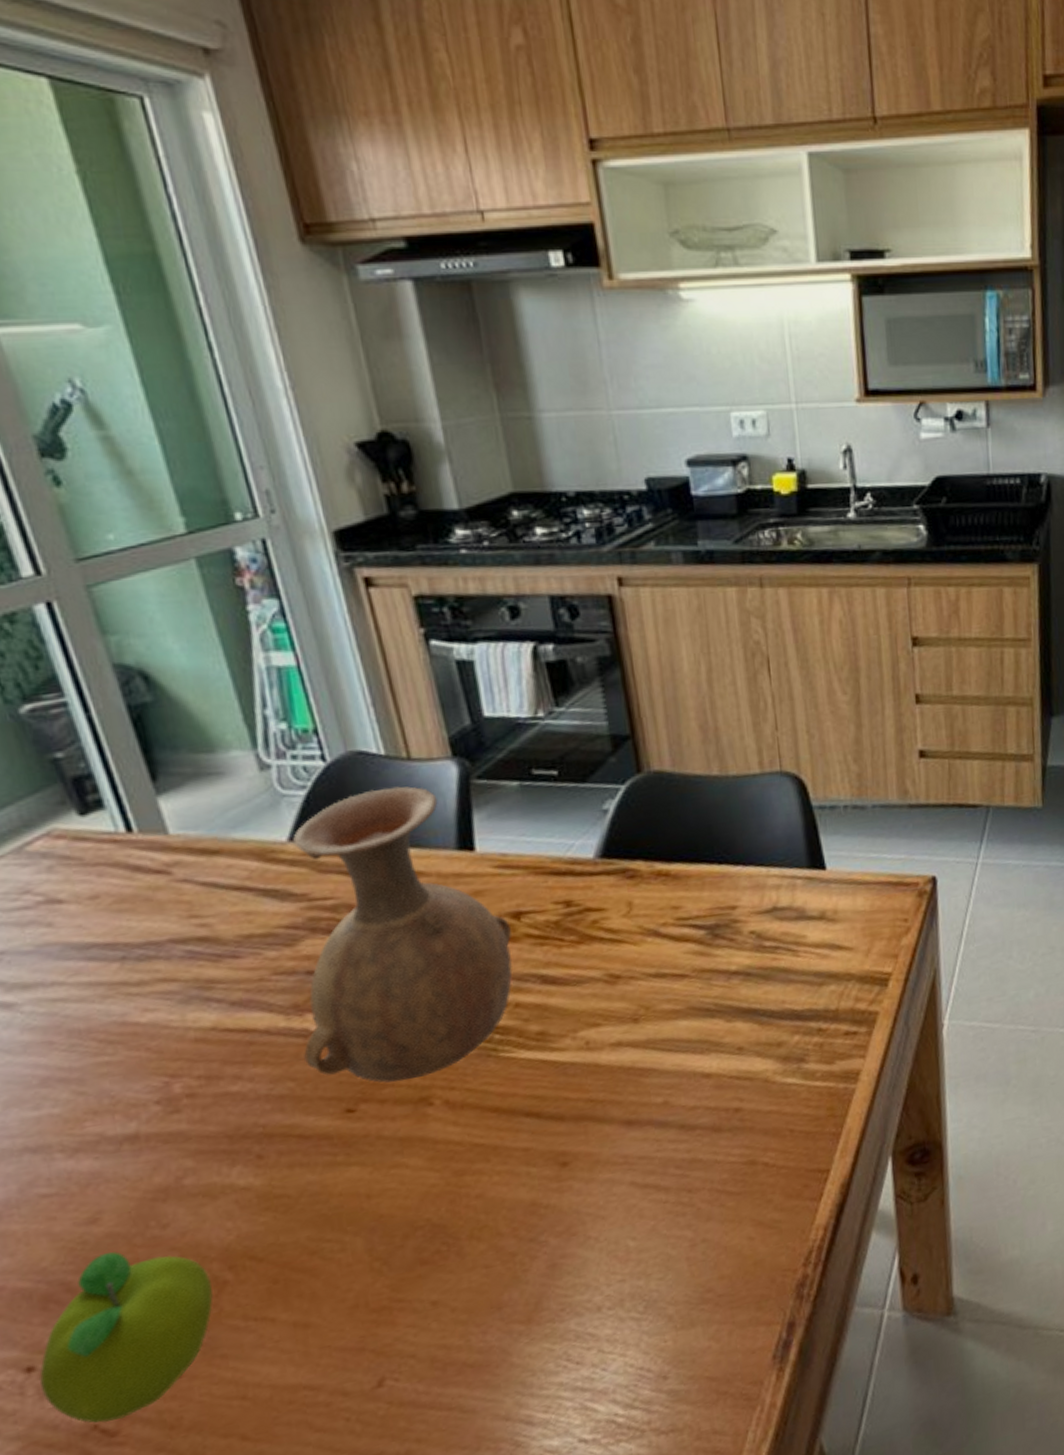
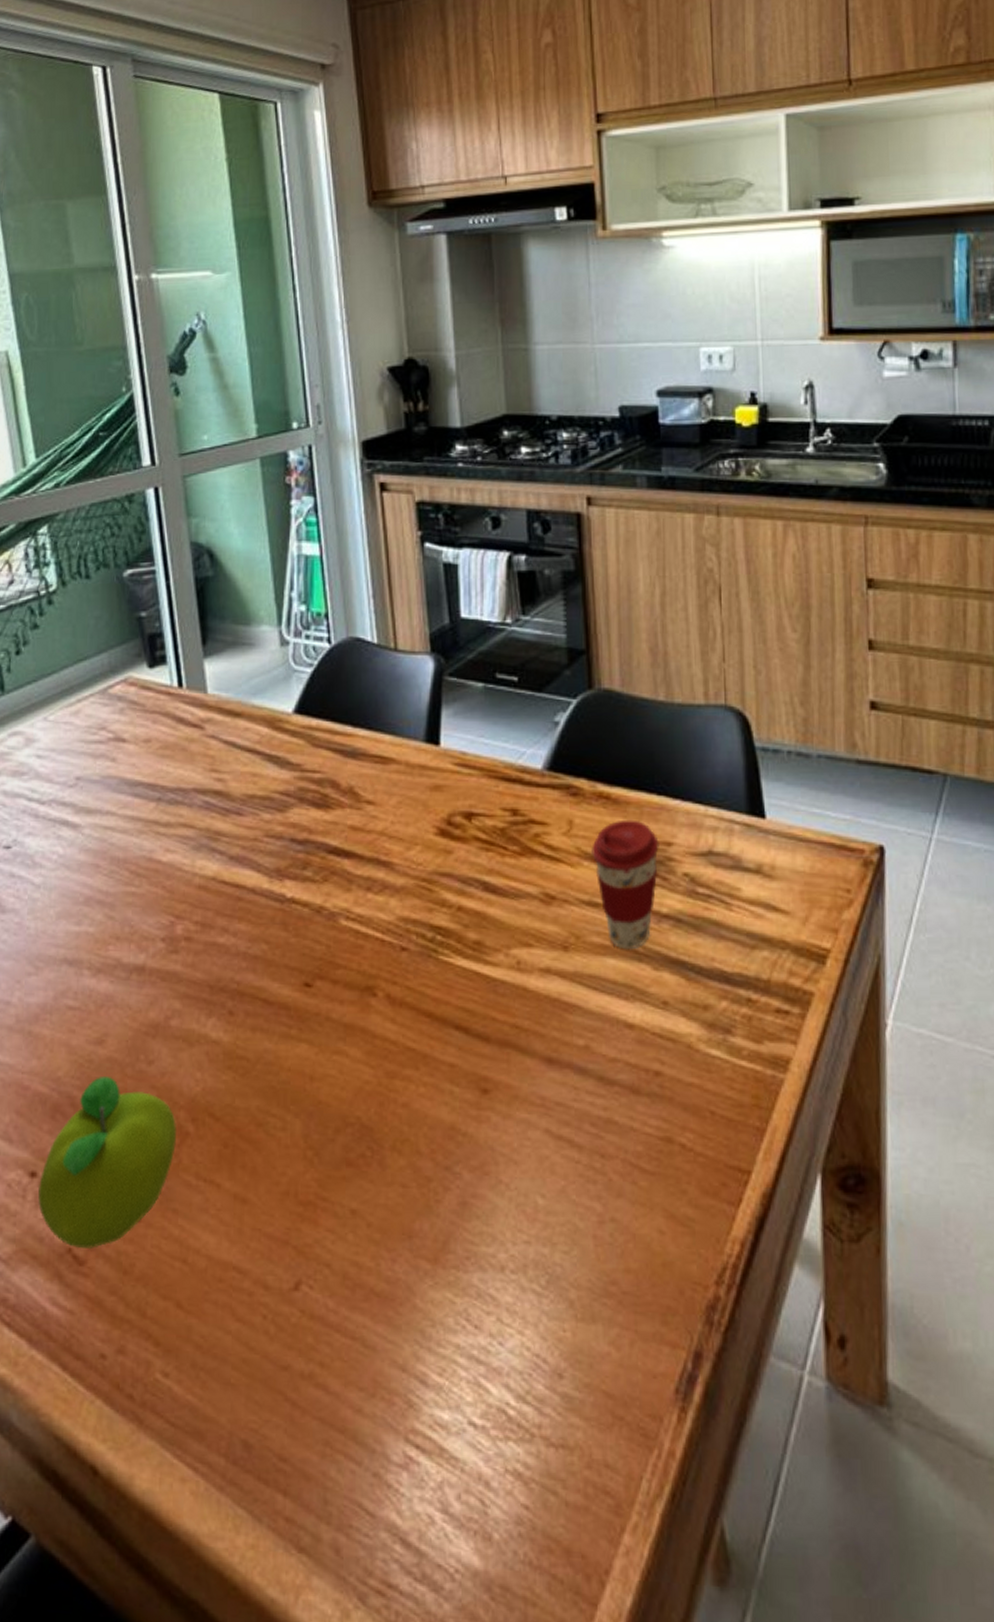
vase: present [293,786,513,1083] -> none [278,674,463,965]
coffee cup: none [654,891,725,1010] -> present [592,819,659,950]

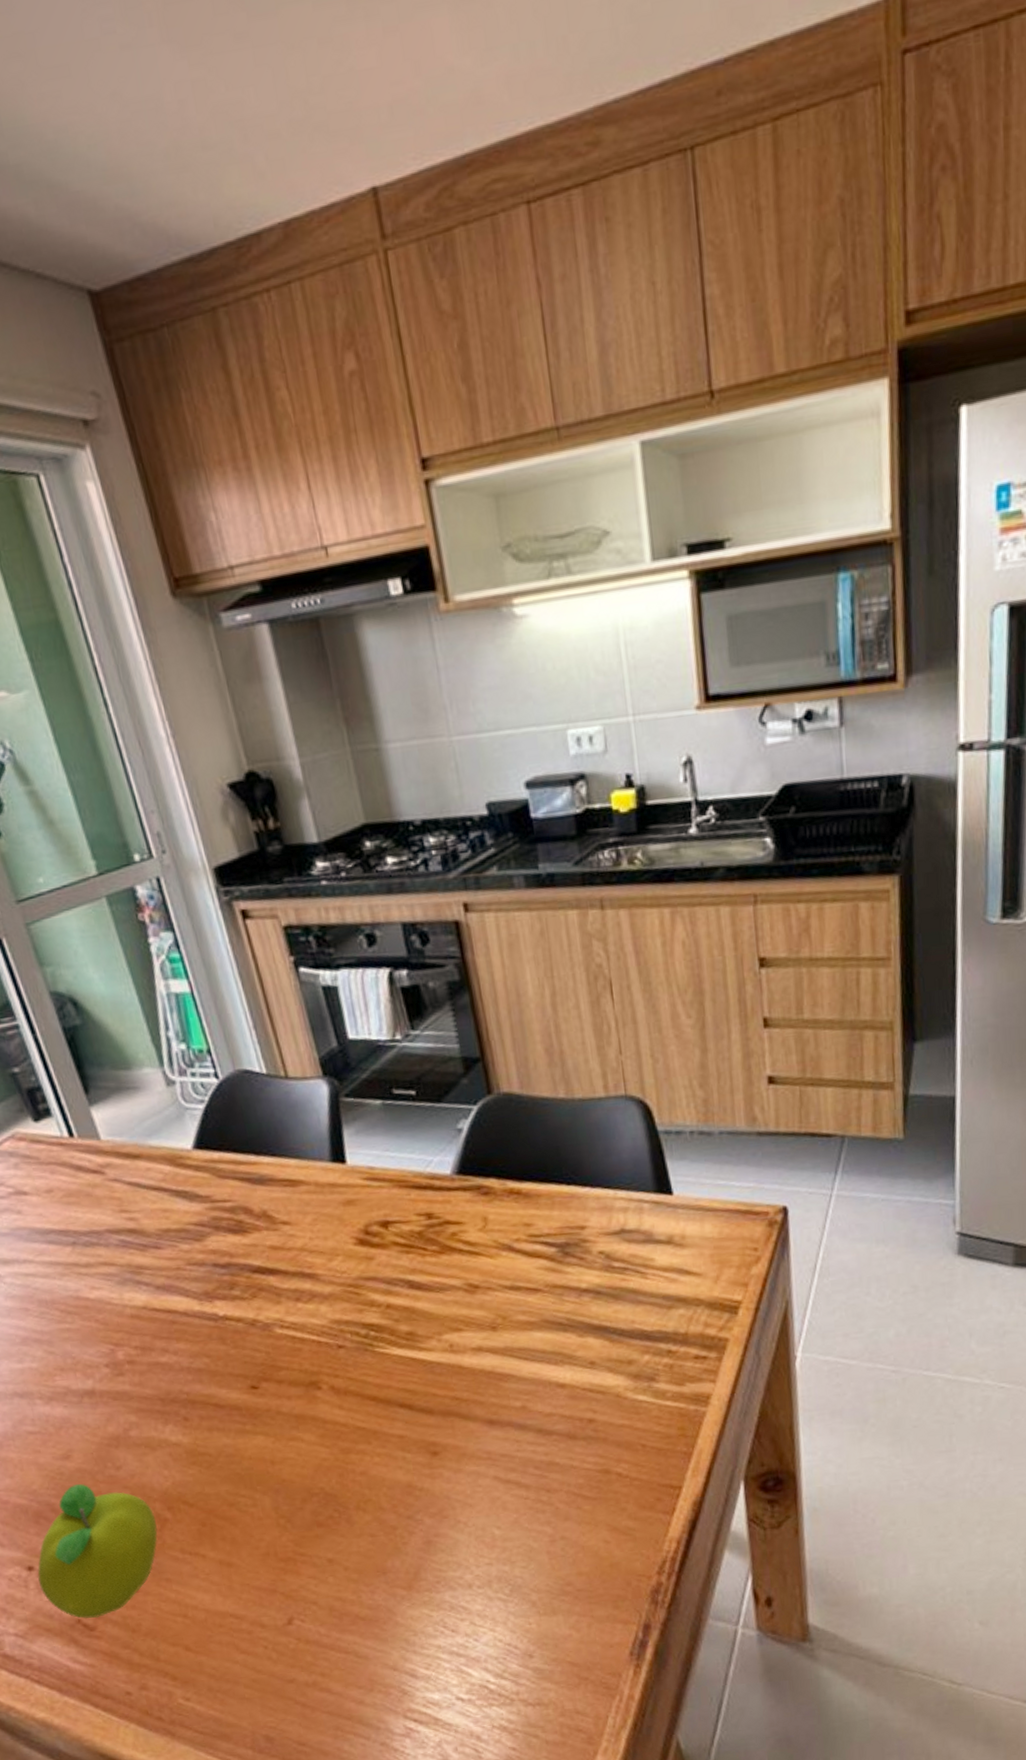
coffee cup: present [592,819,659,950] -> none [508,1209,575,1323]

